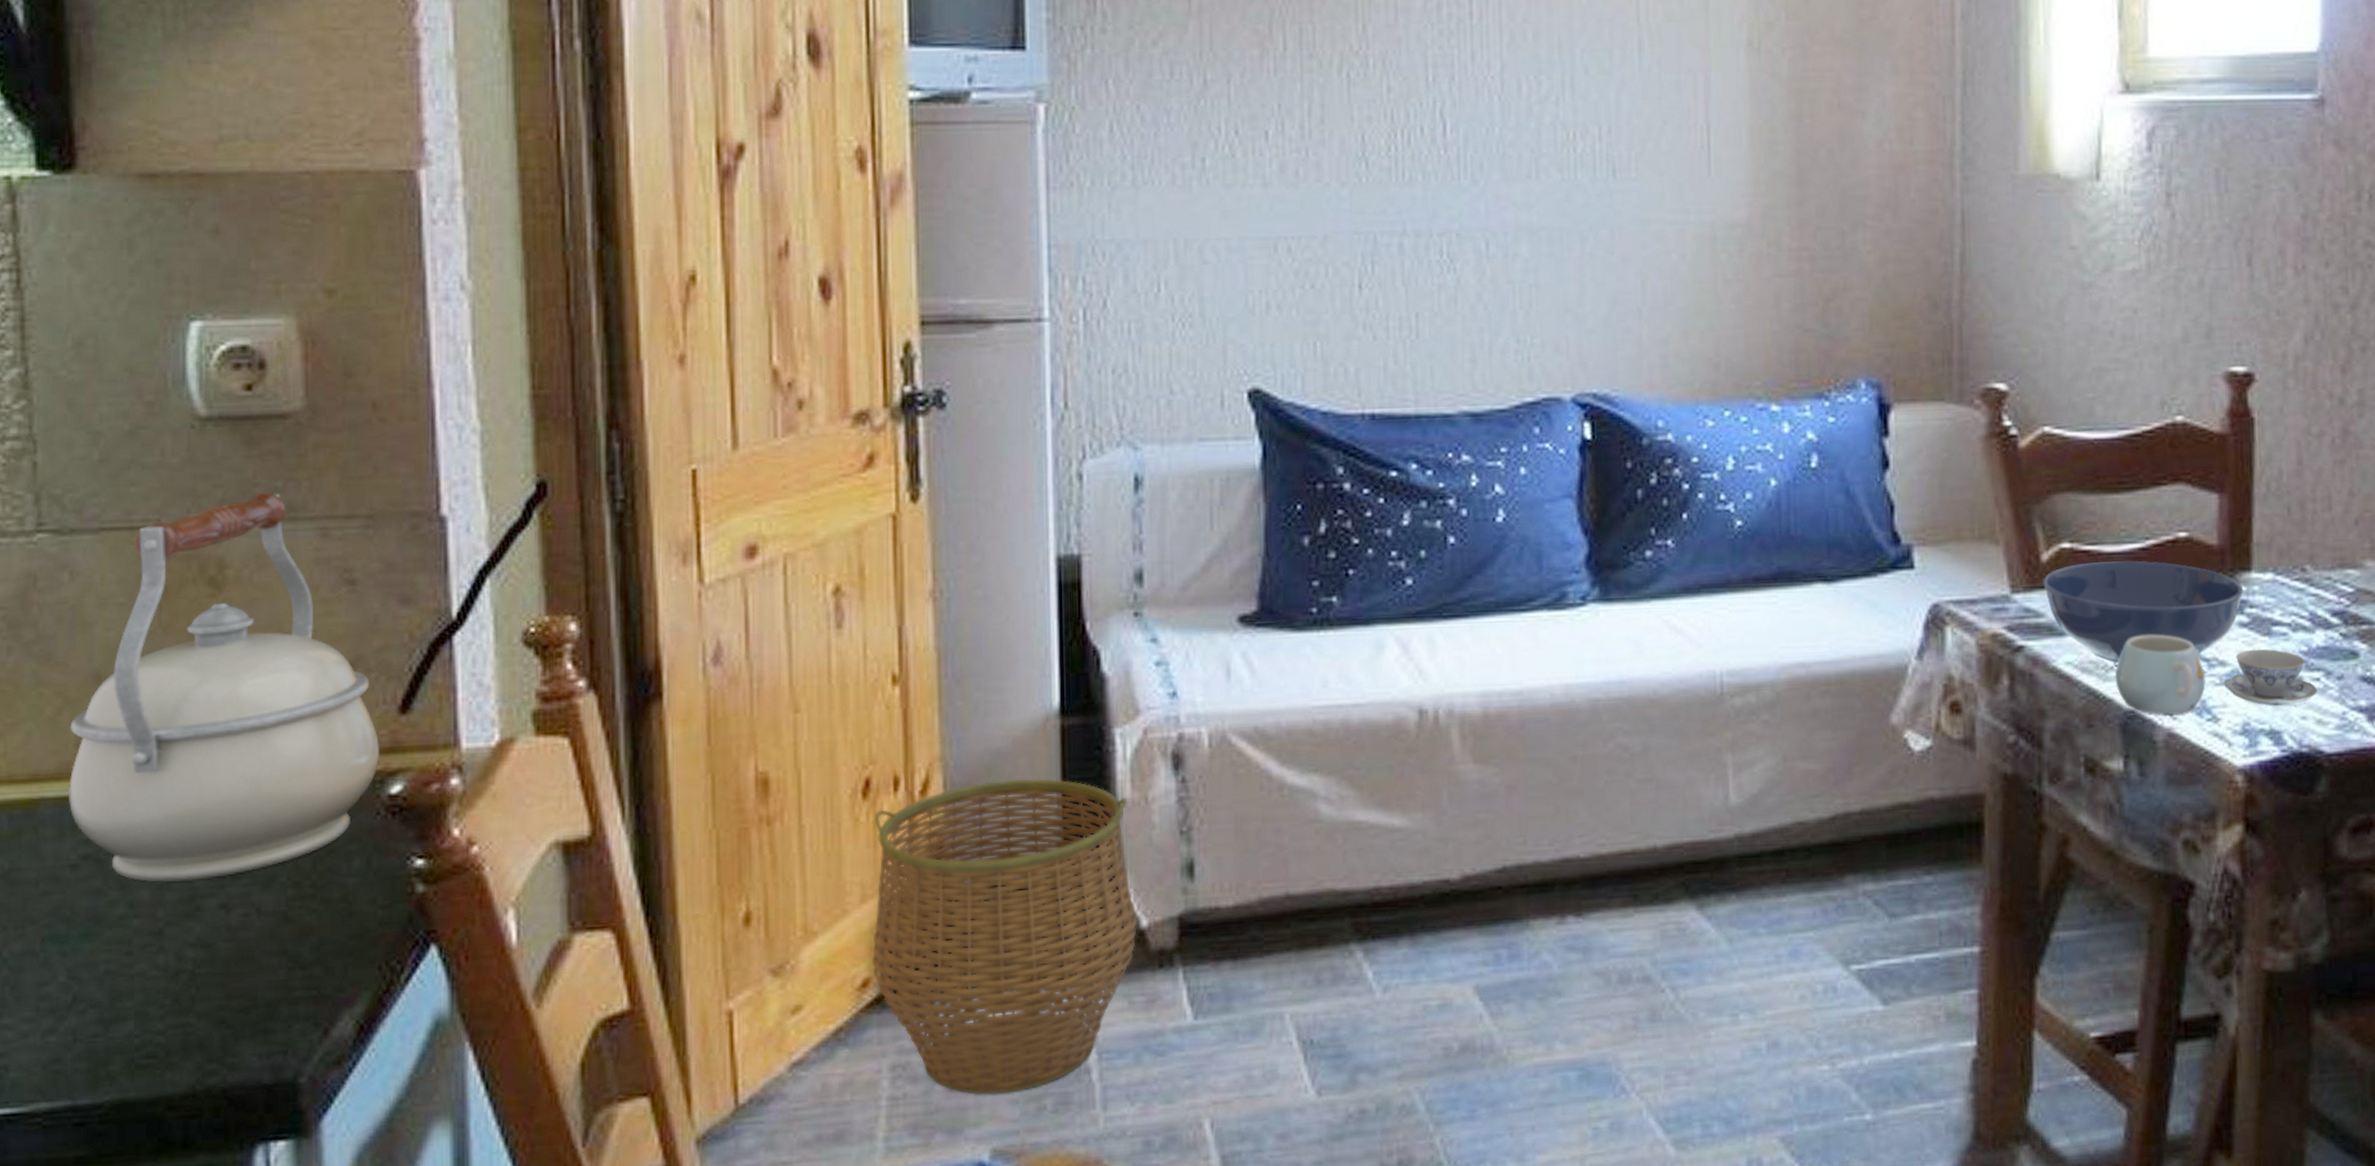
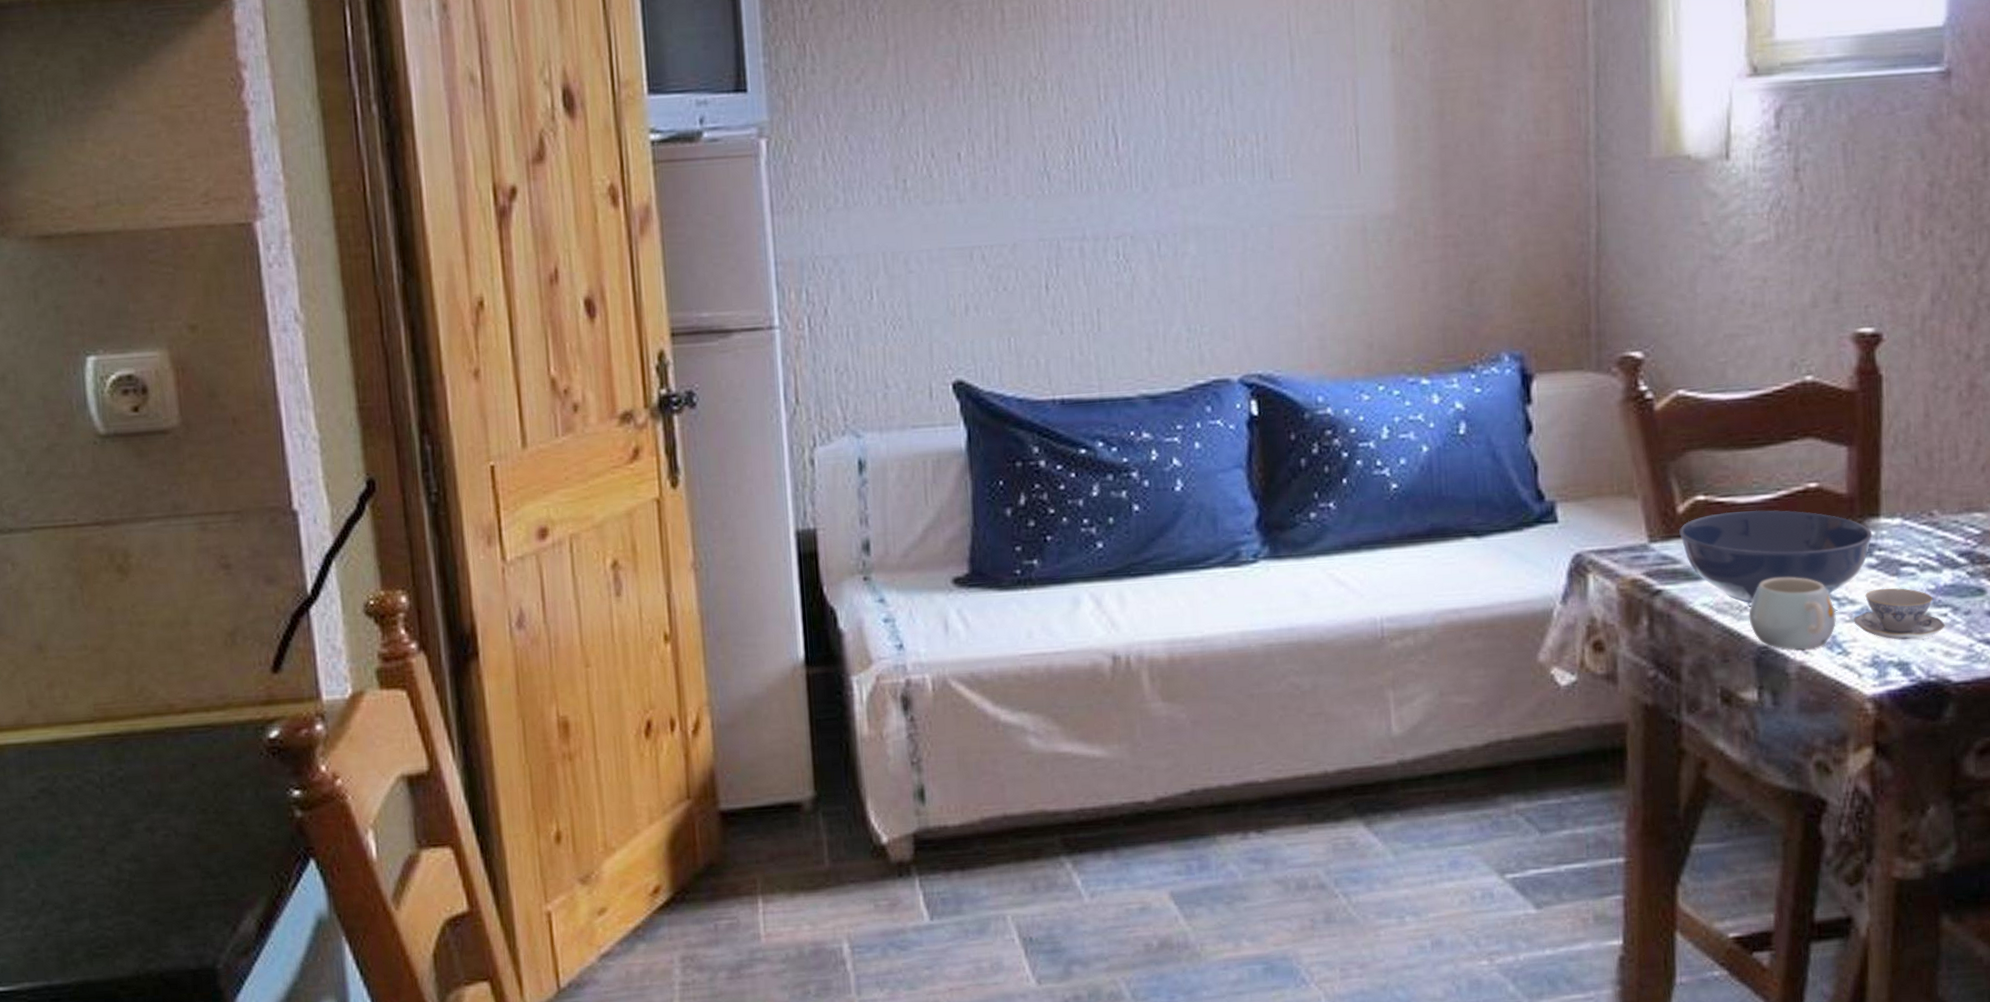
kettle: present [69,492,380,883] -> none [22,495,259,811]
basket: present [871,778,1137,1094] -> none [656,719,879,981]

